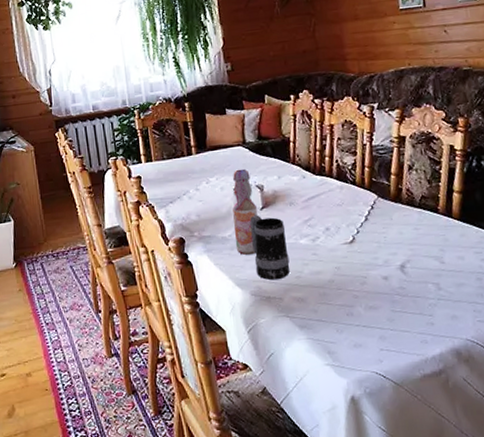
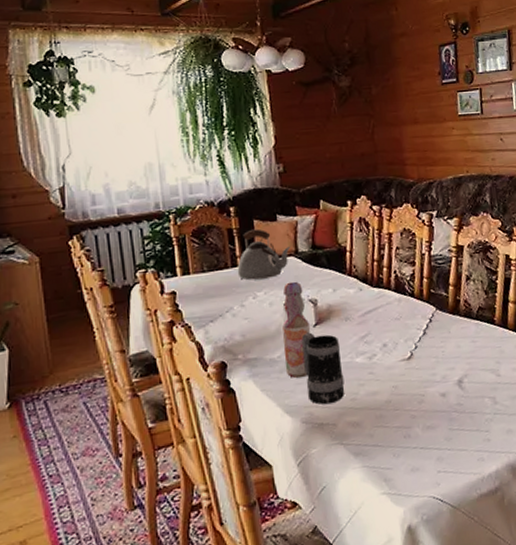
kettle: none [192,121,239,168] -> present [237,228,291,281]

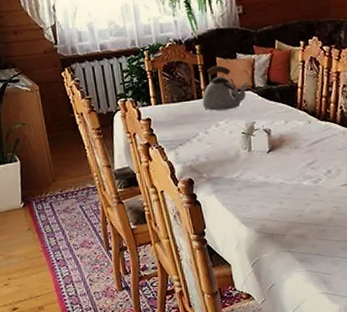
bottle: present [282,281,310,379] -> none [240,113,264,196]
mug: present [301,332,345,405] -> none [257,157,293,219]

